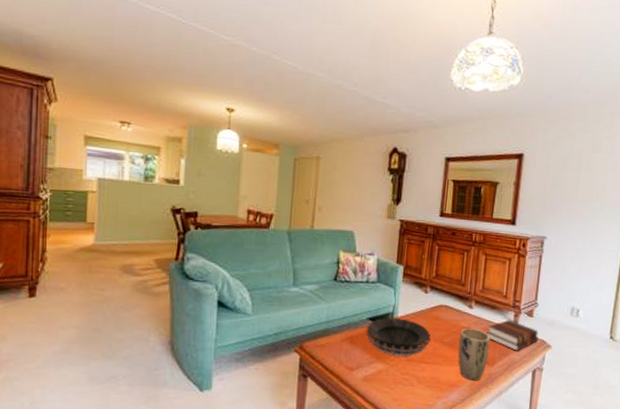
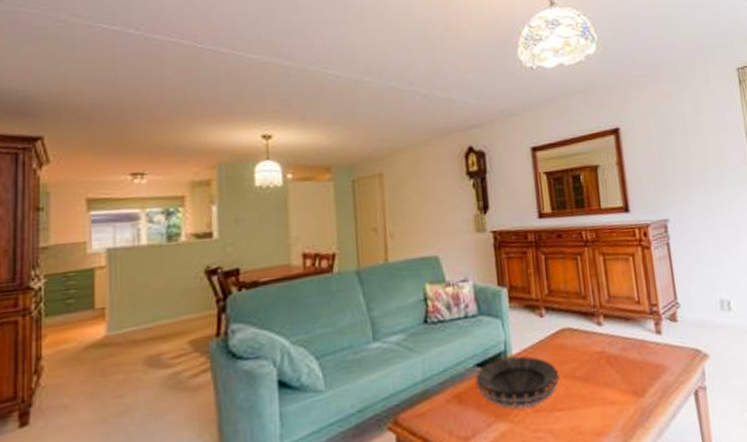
plant pot: present [458,328,490,381] -> none [594,351,637,423]
hardback book: present [486,319,539,351] -> none [625,330,692,370]

